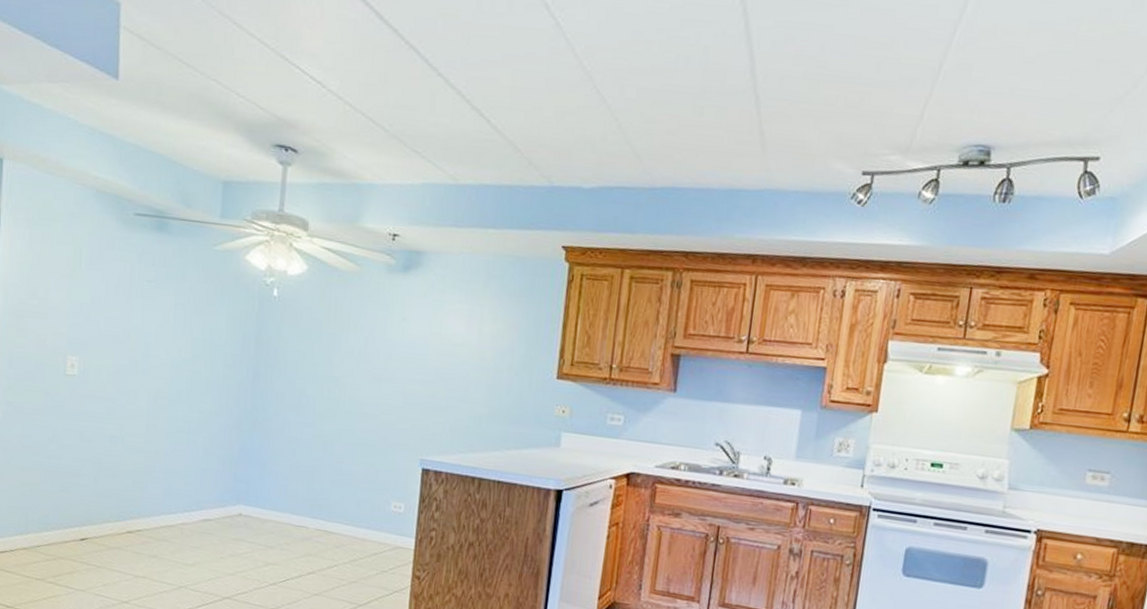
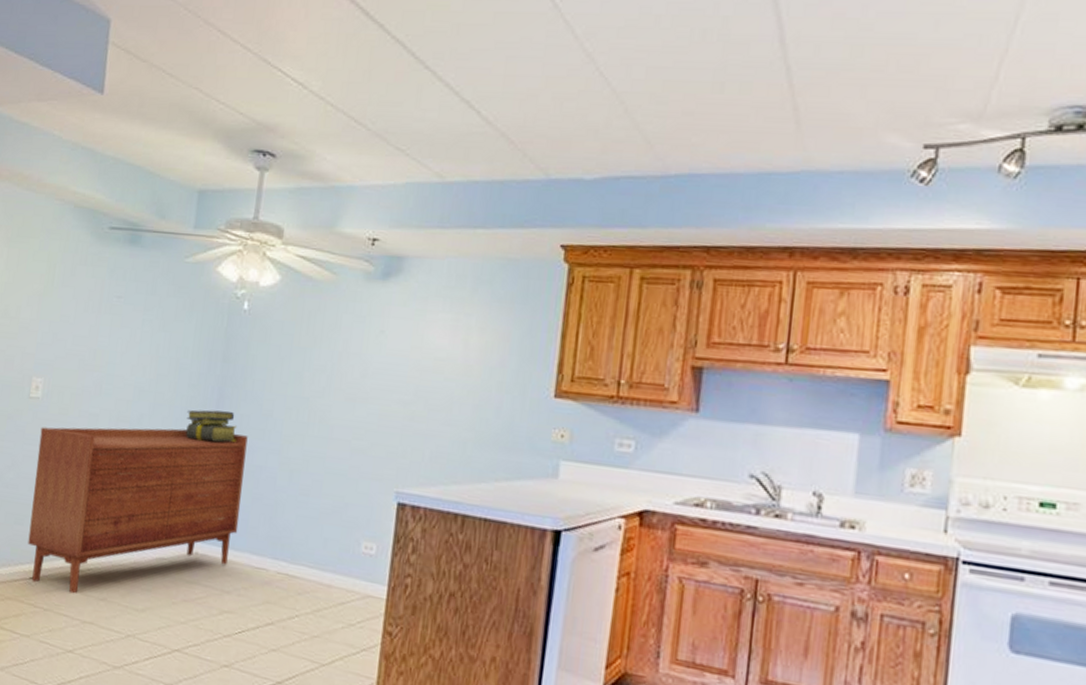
sideboard: none [76,402,283,553] -> present [28,427,248,594]
stack of books: none [224,387,273,417] -> present [186,409,237,442]

